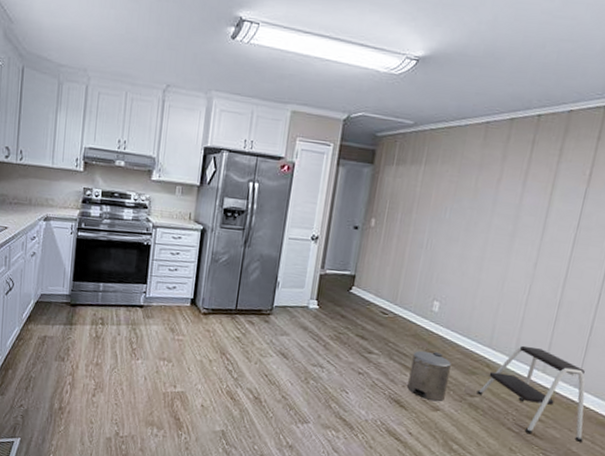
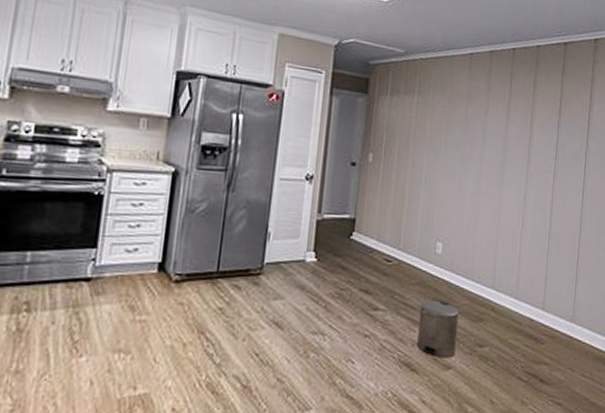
step stool: present [477,345,586,442] -> none [485,283,584,381]

